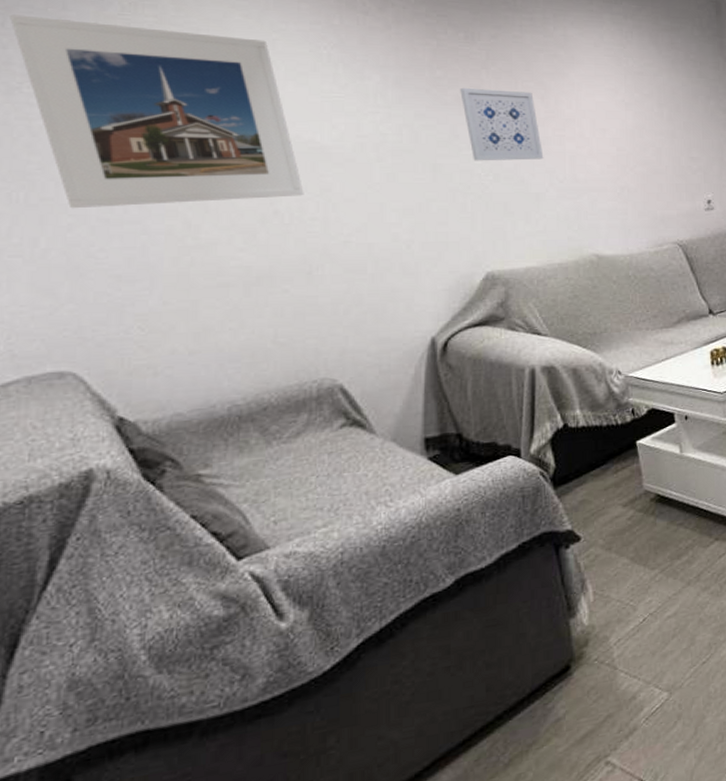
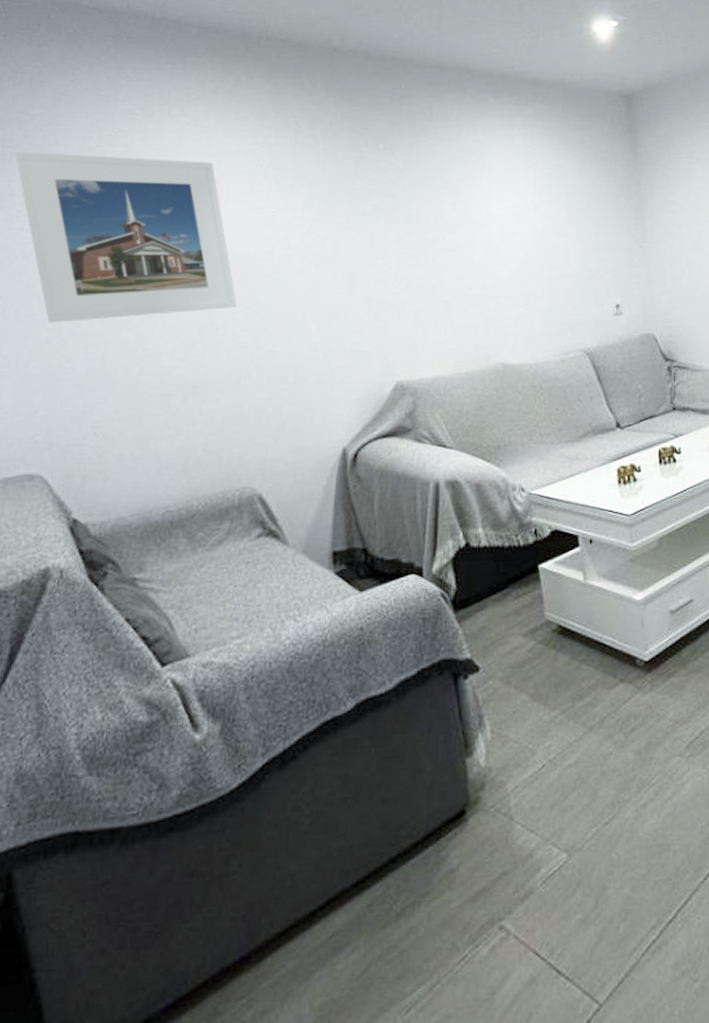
wall art: present [460,87,544,161] -> none [378,197,454,270]

